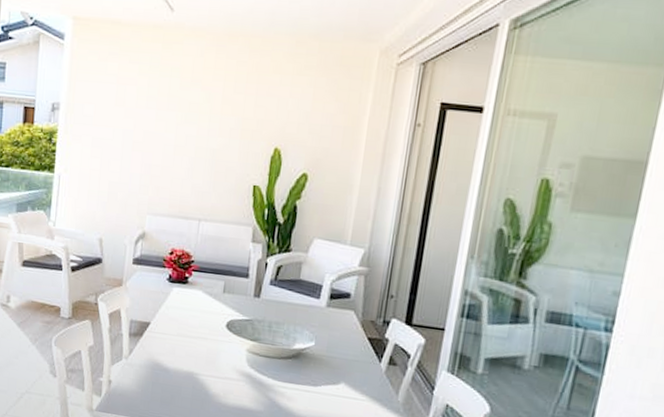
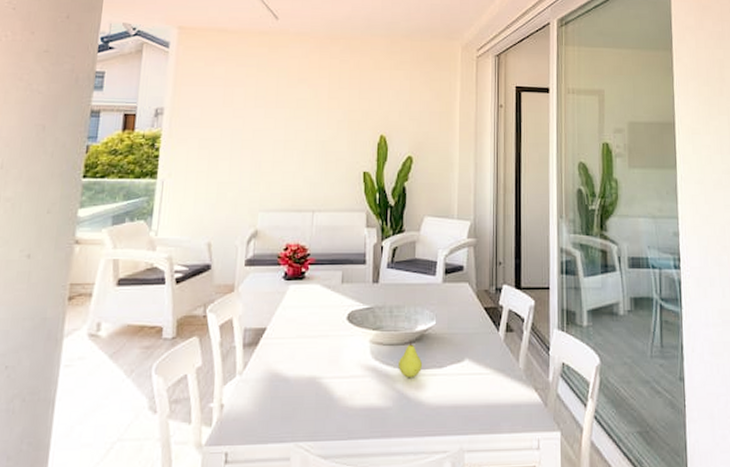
fruit: none [273,355,297,390] -> present [399,340,423,378]

